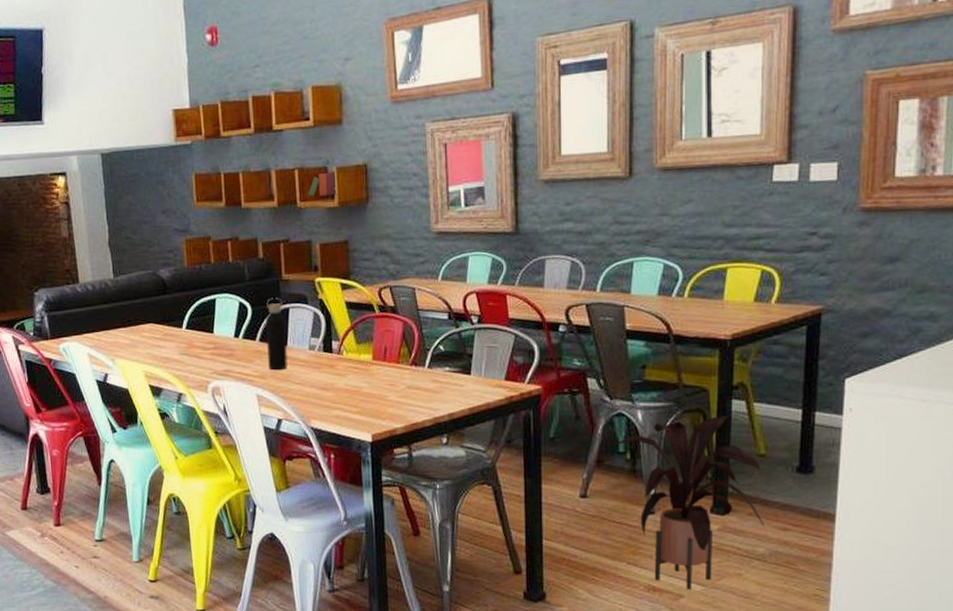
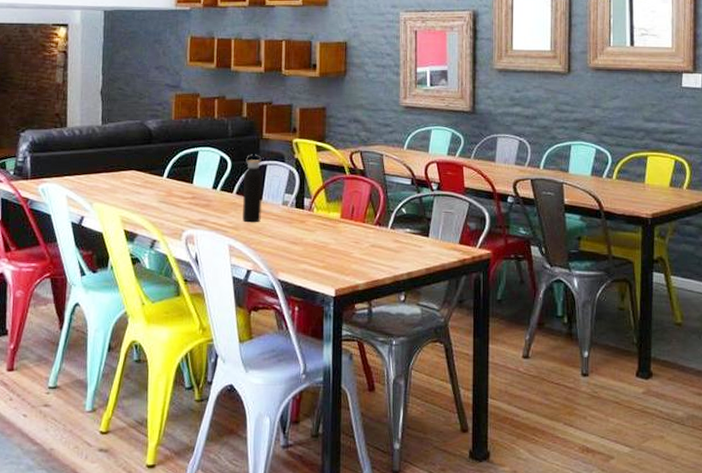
books: present [308,170,338,197] -> none [293,45,320,67]
house plant: present [609,415,765,590] -> none [549,286,683,451]

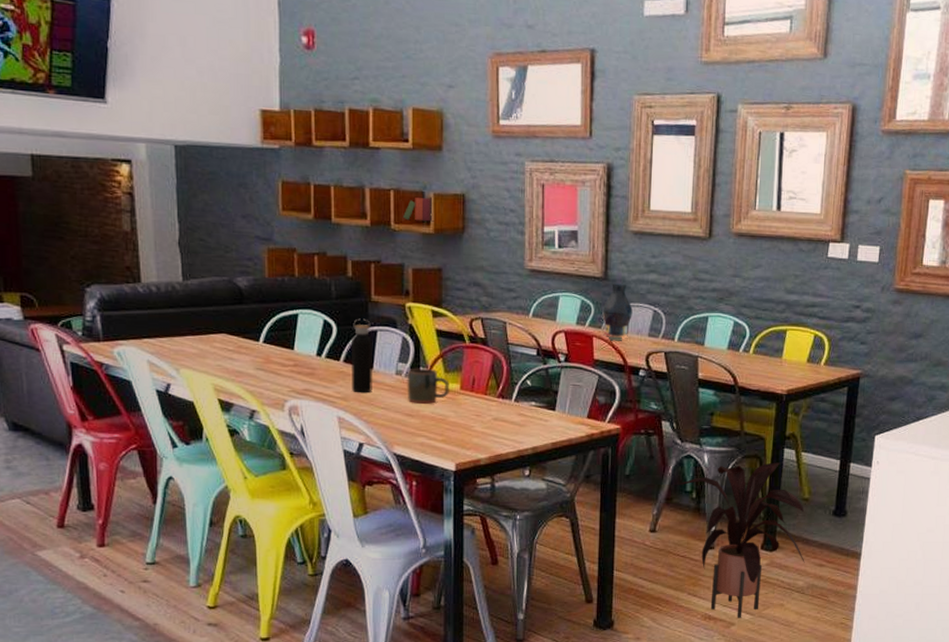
mug: none [292,198,331,232] -> present [407,368,450,404]
books: none [293,45,320,67] -> present [403,196,434,222]
vase: none [471,117,499,170] -> present [602,283,633,341]
house plant: none [549,286,683,451] -> present [678,462,805,618]

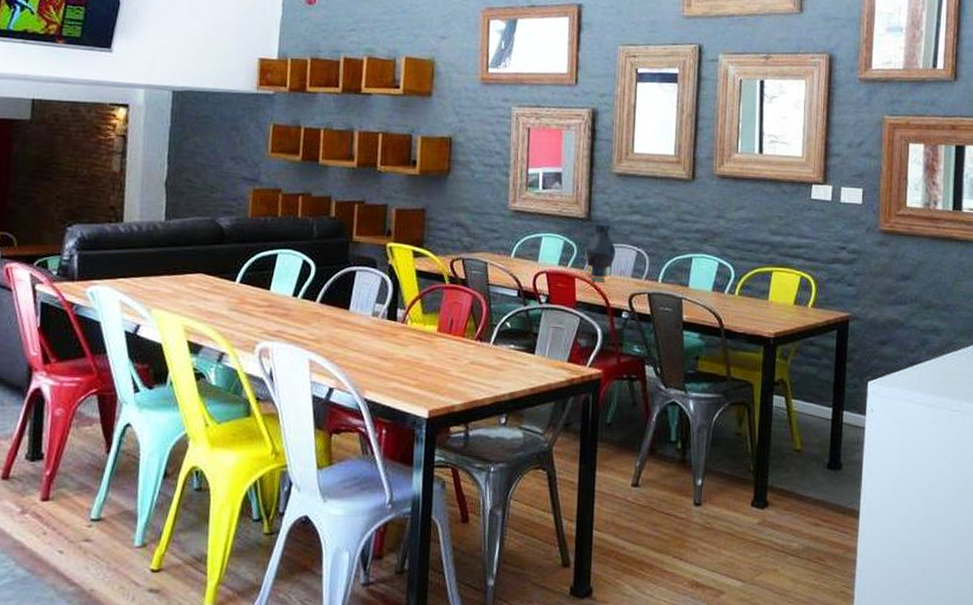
water bottle: present [352,318,372,392] -> none [326,258,351,334]
books: present [403,196,434,222] -> none [390,139,422,164]
mug: present [407,368,450,404] -> none [382,309,427,346]
house plant: present [678,462,805,618] -> none [662,410,799,586]

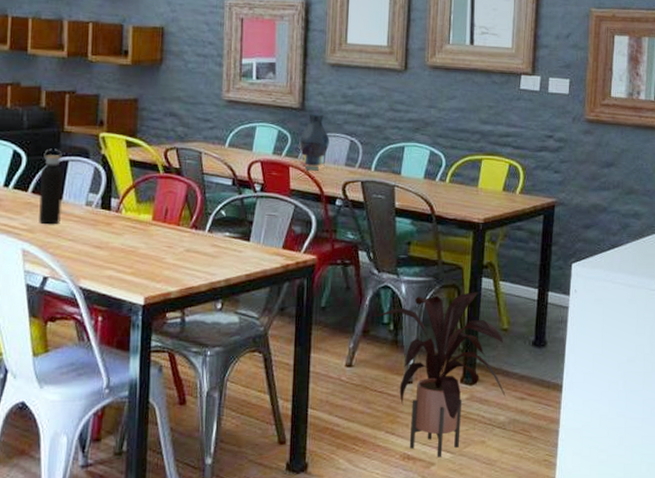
water bottle: none [326,258,351,334] -> present [39,148,63,224]
house plant: none [662,410,799,586] -> present [375,292,506,458]

